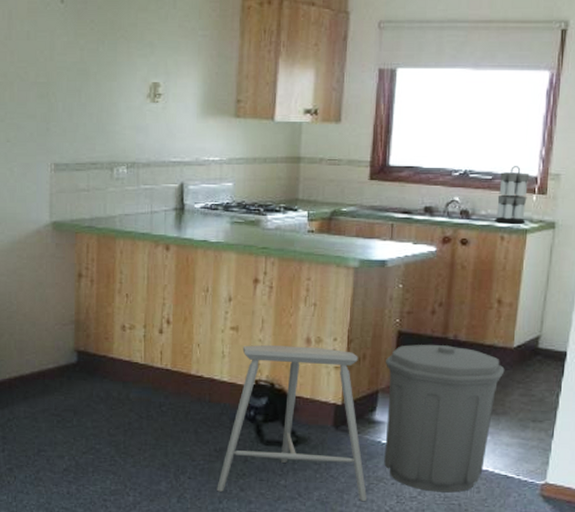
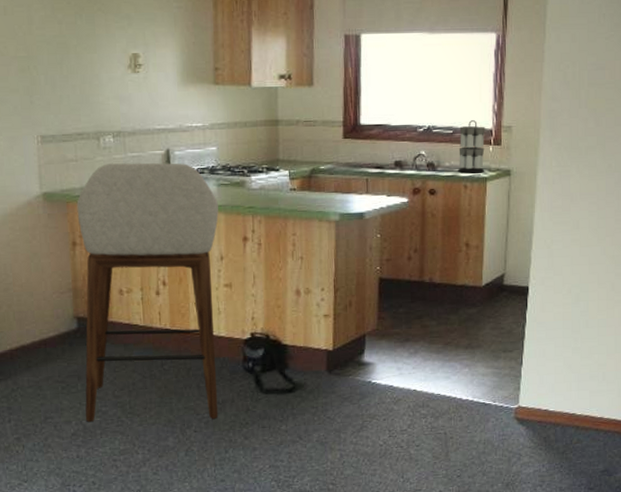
bar stool: none [78,195,230,467] -> present [76,162,219,423]
bar stool: present [217,344,368,502] -> none [222,298,363,442]
trash can: present [384,344,505,493] -> none [370,287,476,424]

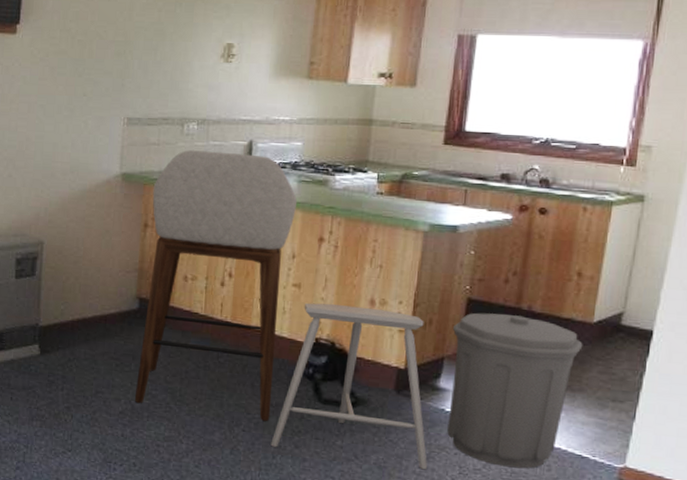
bar stool: none [222,298,363,442] -> present [271,303,428,470]
trash can: none [370,287,476,424] -> present [447,312,583,469]
spice rack: present [458,120,486,174] -> none [577,136,618,196]

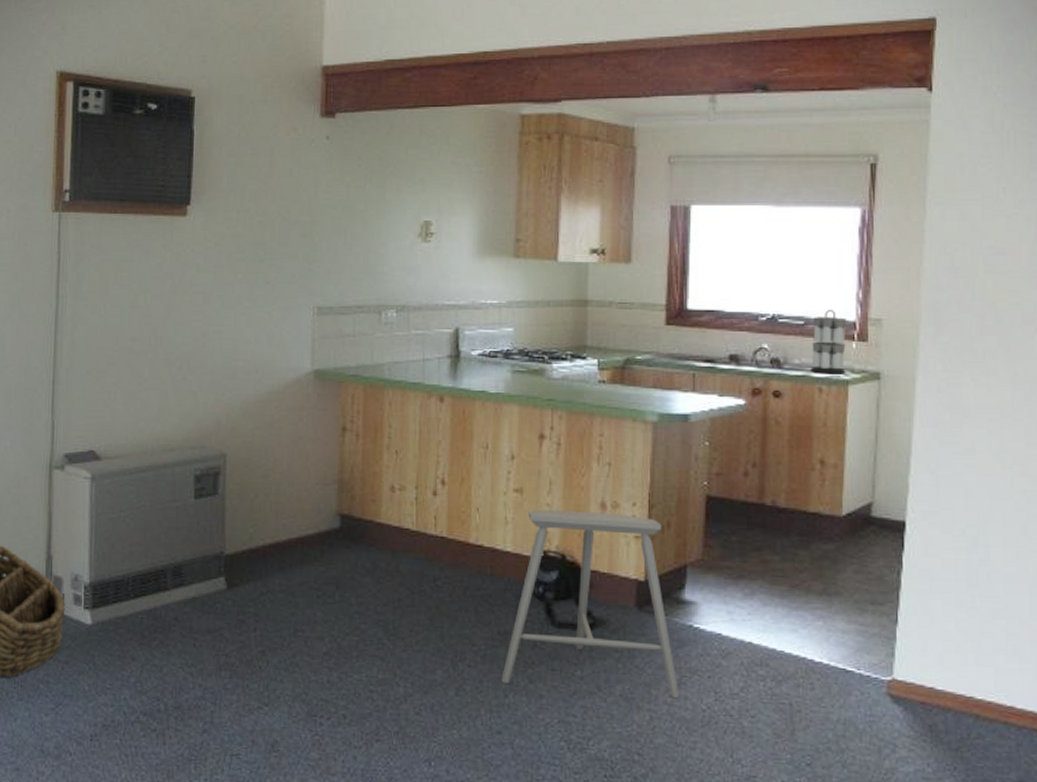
bar stool: present [134,150,297,421] -> none [340,341,512,653]
trash can: present [447,312,583,469] -> none [694,510,834,689]
spice rack: none [577,136,618,196] -> present [810,310,847,374]

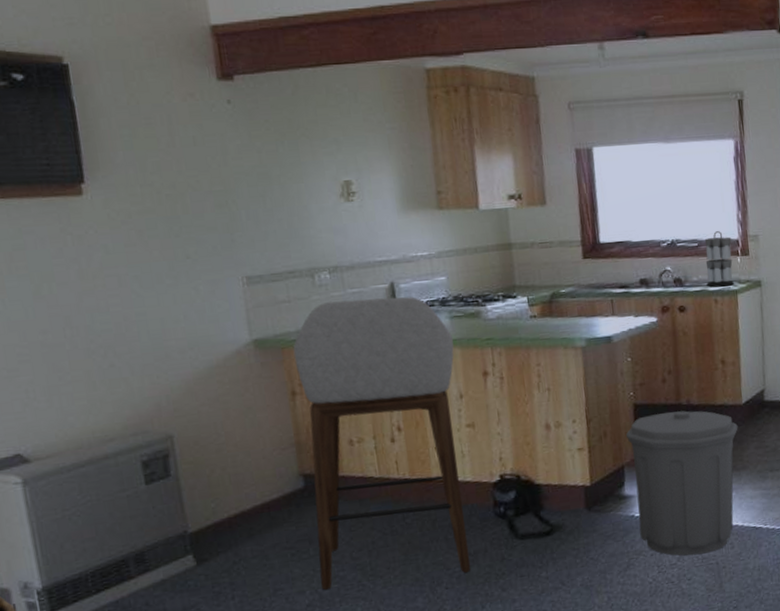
bar stool: none [340,341,512,653] -> present [292,296,471,591]
bar stool: present [501,509,680,699] -> none [477,431,630,597]
trash can: none [694,510,834,689] -> present [626,410,738,556]

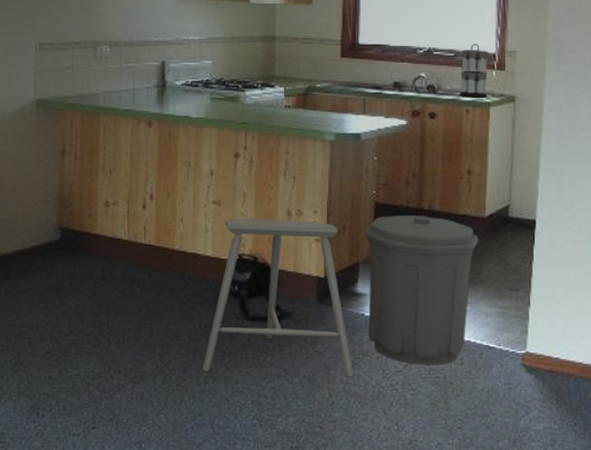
bar stool: present [292,296,471,591] -> none [61,73,211,345]
bar stool: none [477,431,630,597] -> present [202,218,354,378]

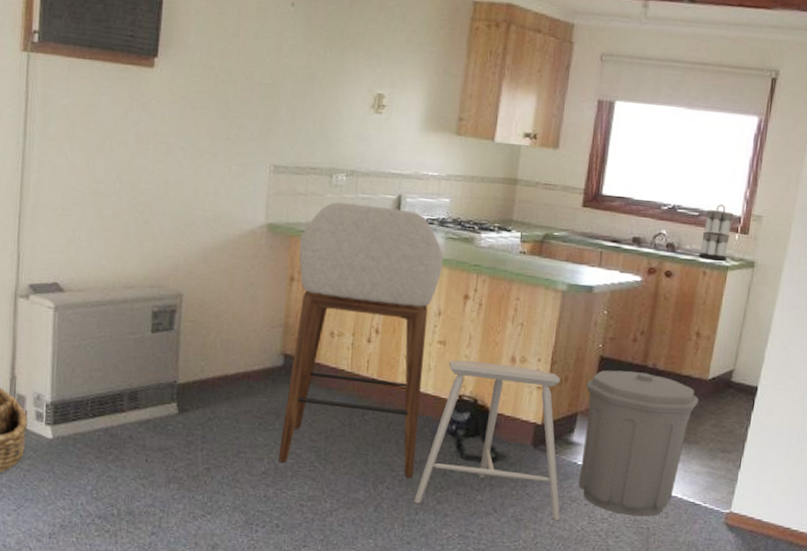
bar stool: none [61,73,211,345] -> present [278,202,444,478]

